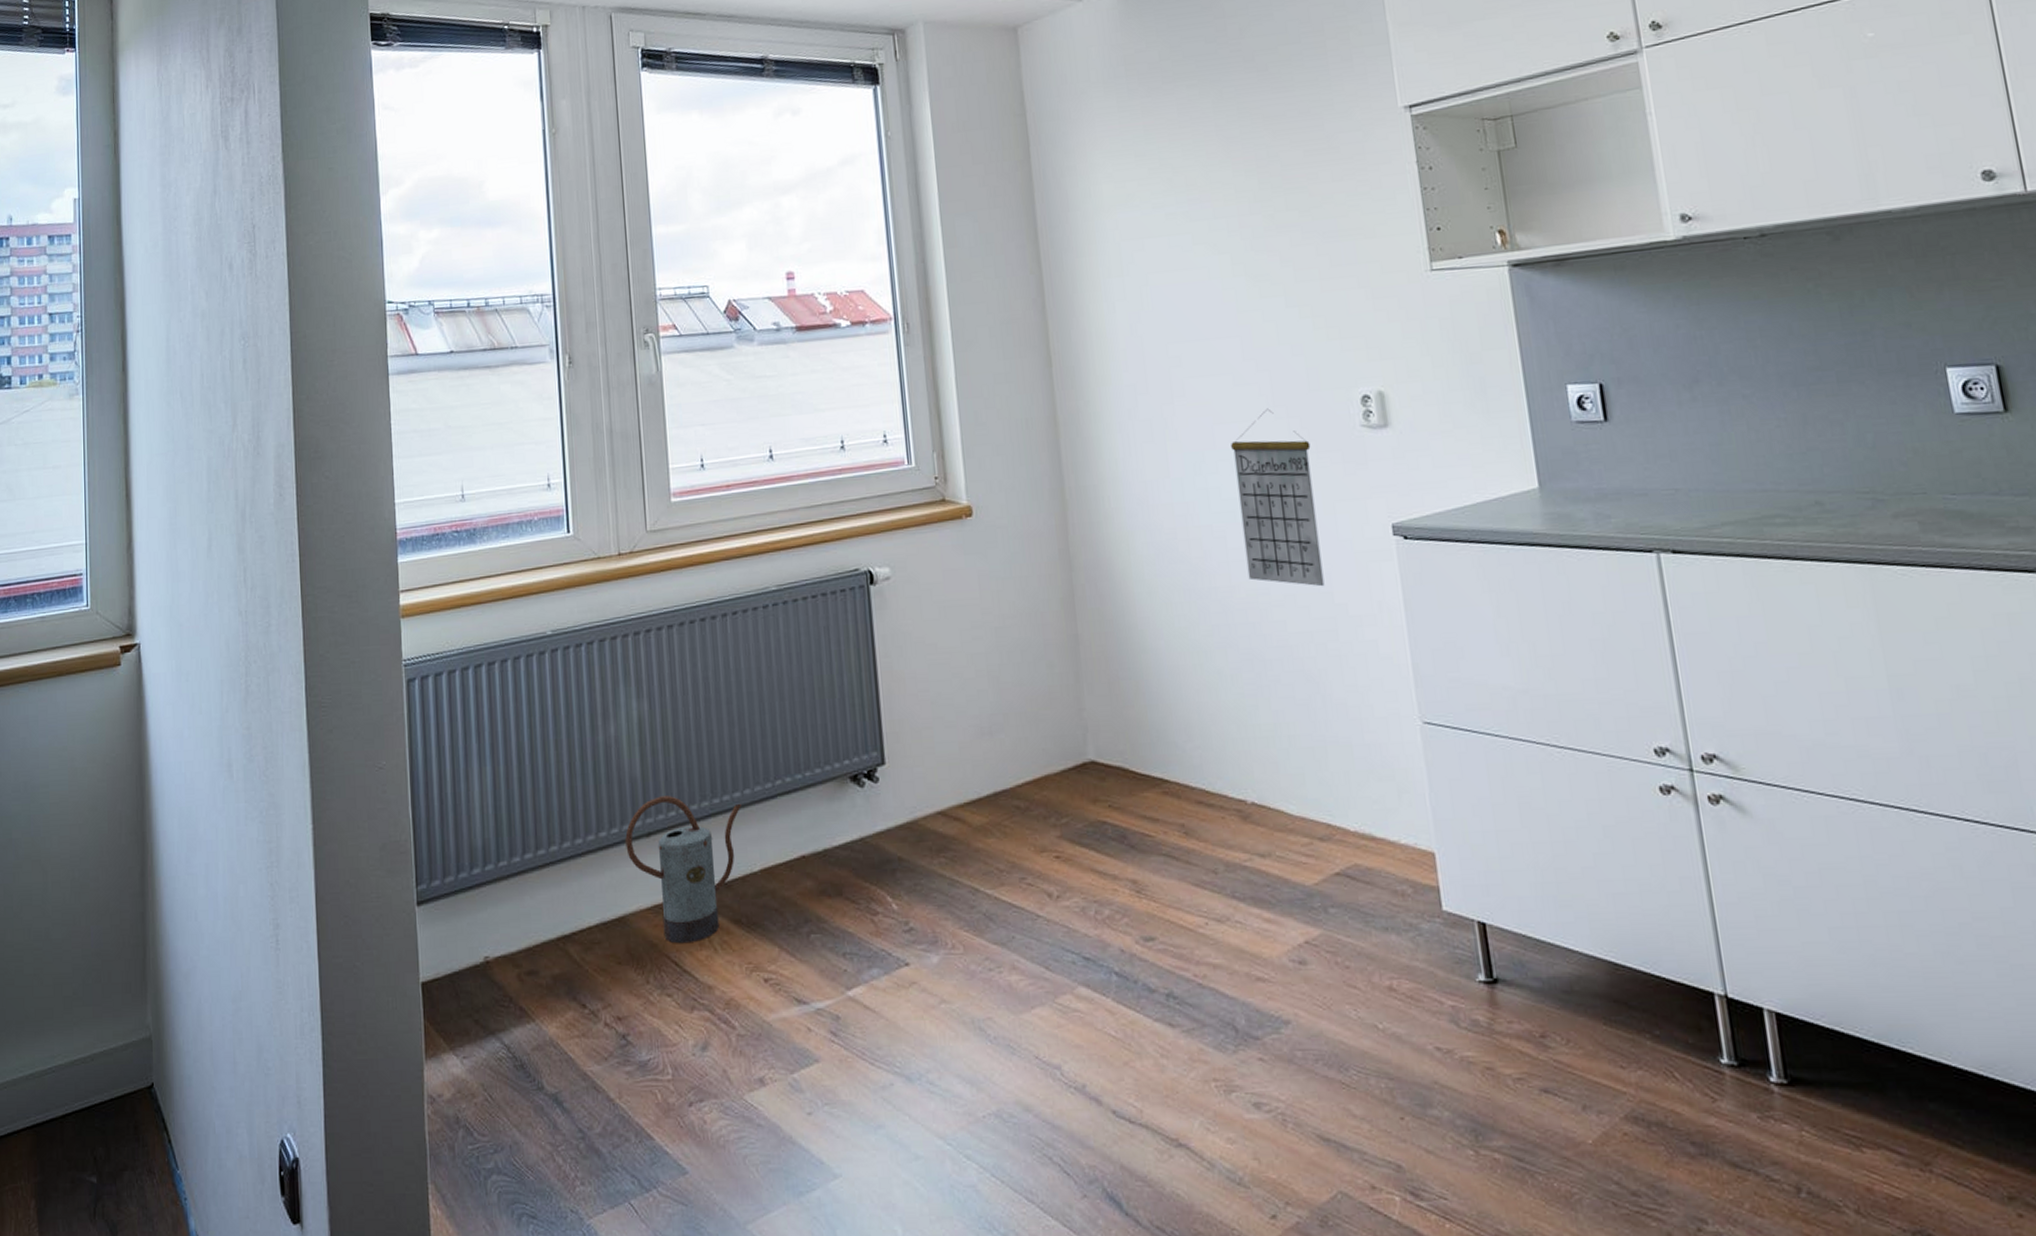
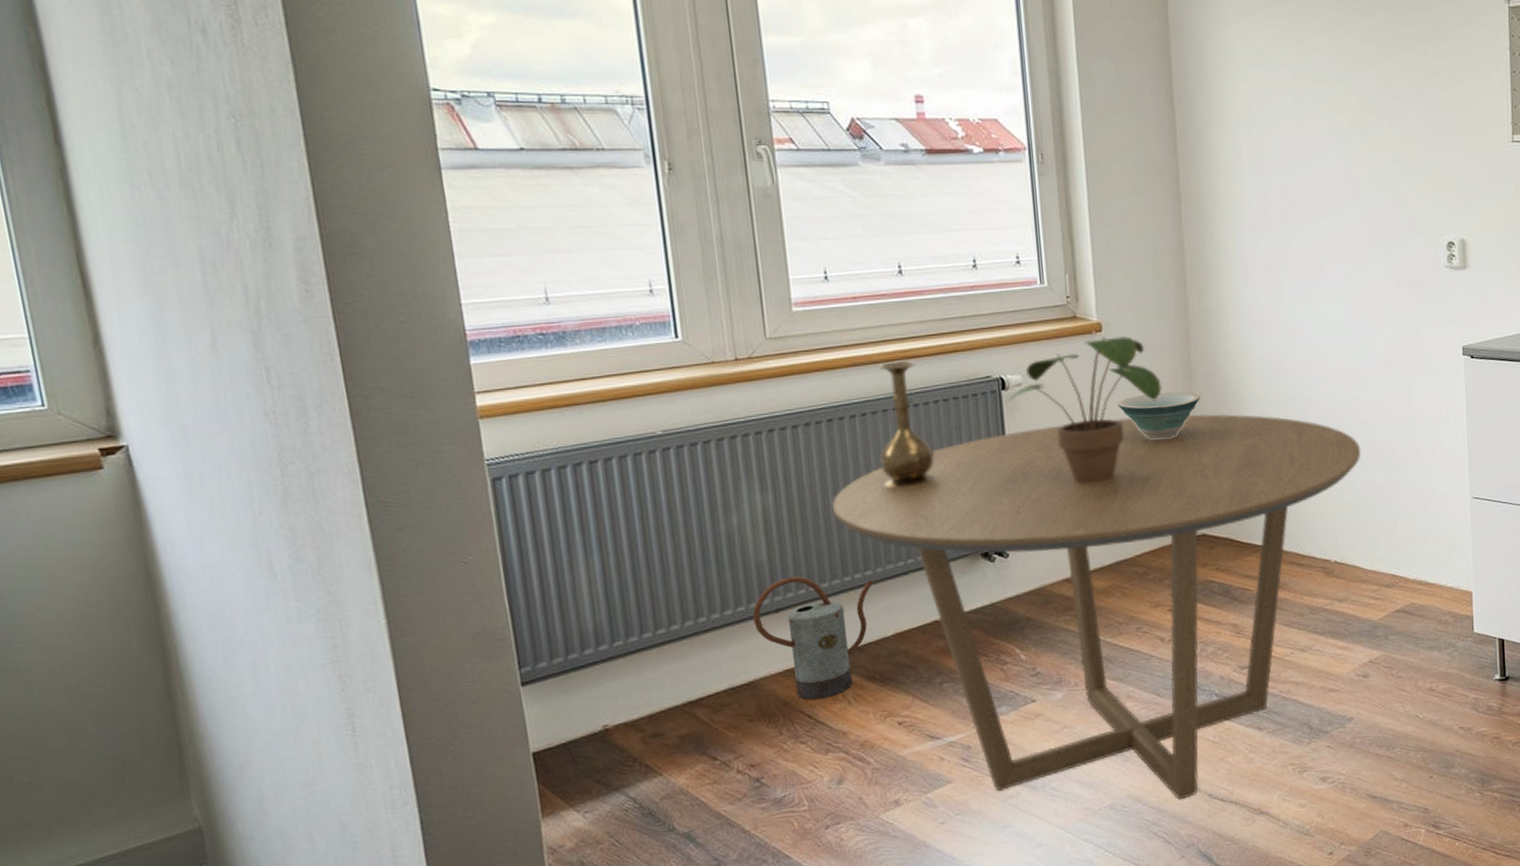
dining table: none [703,611,1276,1115] -> present [832,413,1361,800]
vase: none [749,552,804,696] -> present [879,360,936,487]
potted plant: none [871,521,1039,695] -> present [1003,336,1162,484]
bowl: none [990,585,1082,643] -> present [1117,392,1200,440]
calendar: present [1231,408,1325,587] -> none [1337,249,1405,395]

